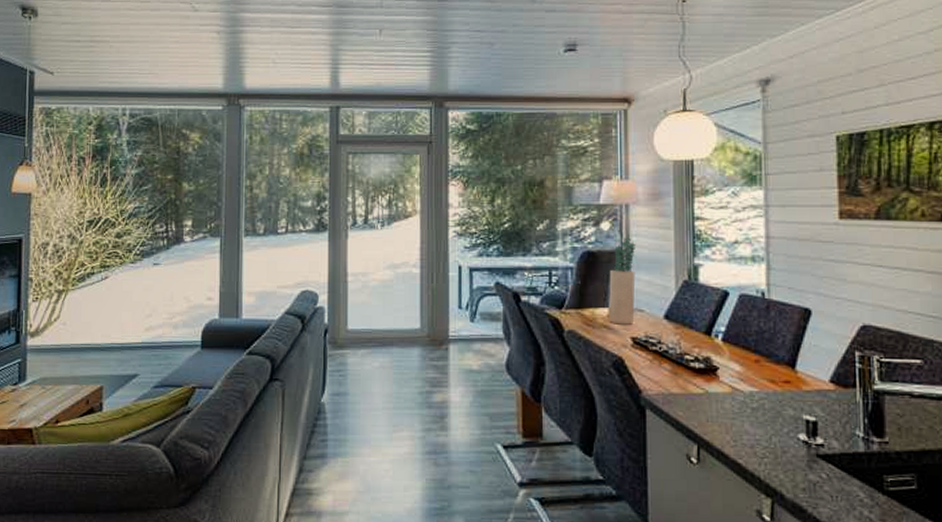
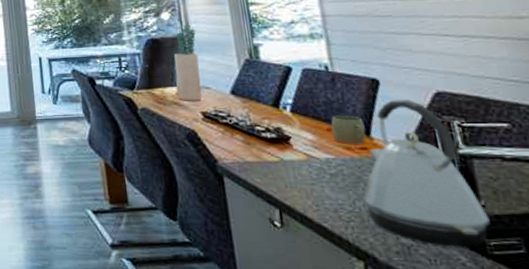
mug: none [759,347,792,378] -> present [330,116,366,145]
kettle: none [778,332,891,484] -> present [362,100,491,247]

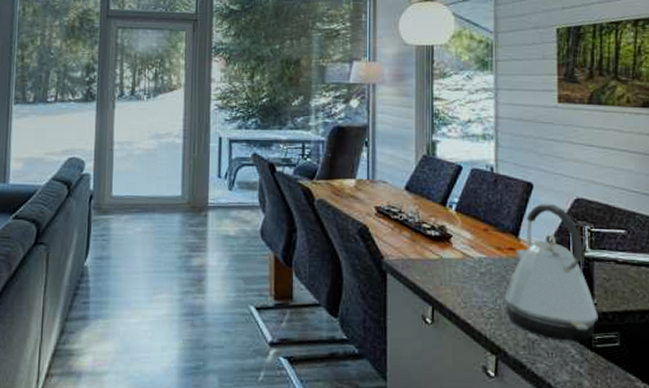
vase: present [174,22,202,101] -> none [356,112,381,195]
mug: present [330,116,366,145] -> none [487,217,515,246]

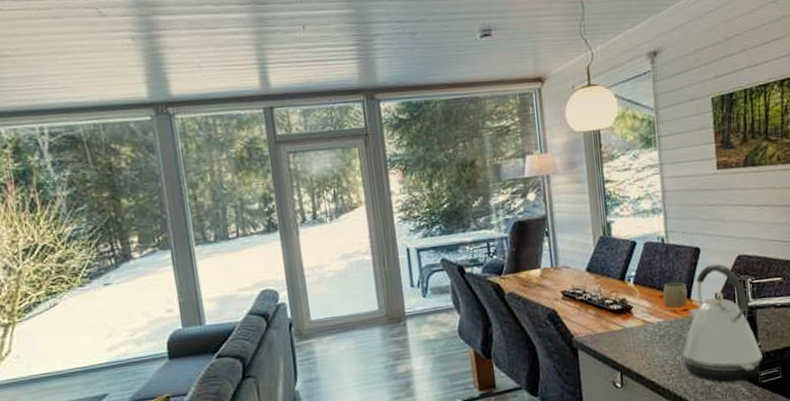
mug: none [487,217,515,246] -> present [663,282,688,308]

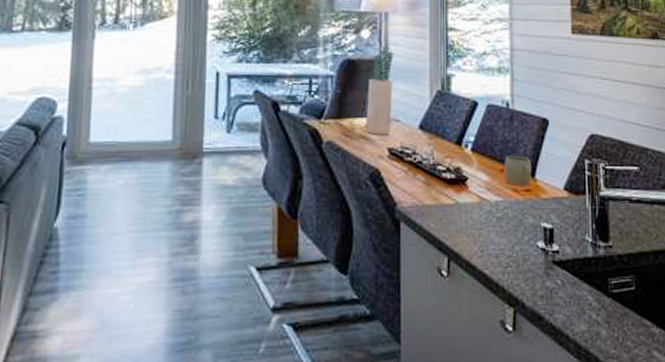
vase: none [538,202,562,282] -> present [367,43,393,135]
kettle: present [681,264,763,383] -> none [520,141,614,288]

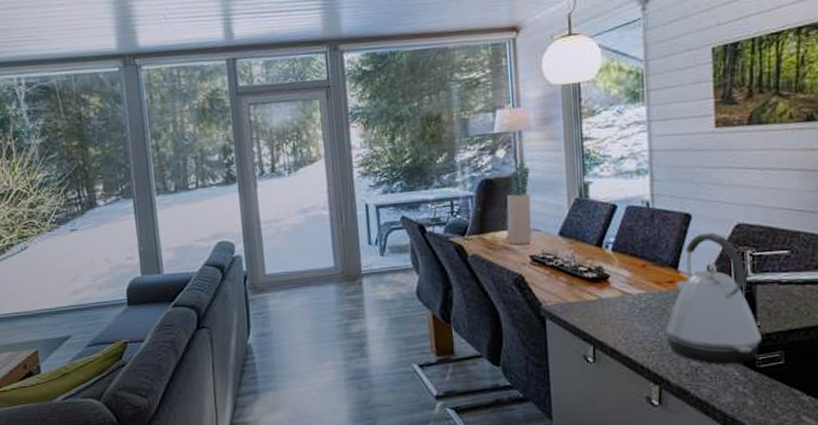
mug: present [503,156,532,187] -> none [645,251,675,280]
kettle: none [520,141,614,288] -> present [664,233,762,365]

